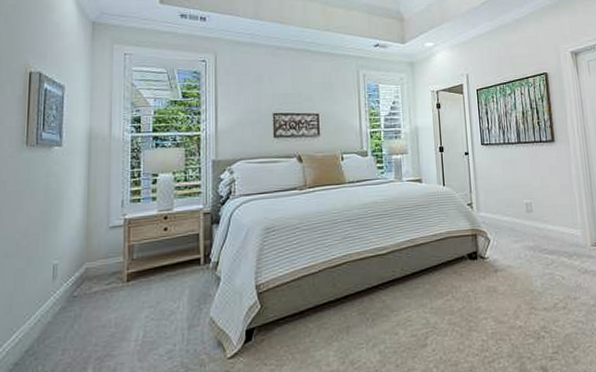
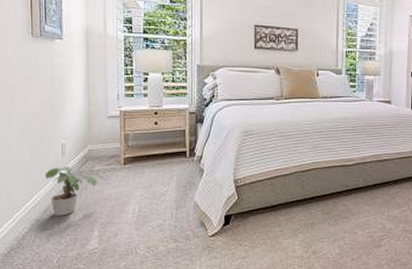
potted plant: none [30,290,105,355] -> present [45,166,106,216]

